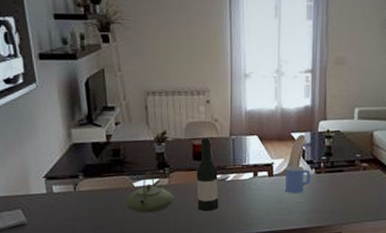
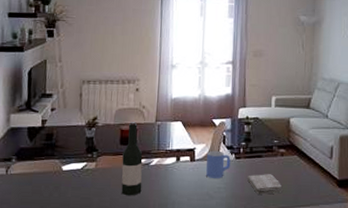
teapot: present [124,171,174,213] -> none [52,155,100,197]
washcloth: none [327,188,364,209] -> present [246,174,282,194]

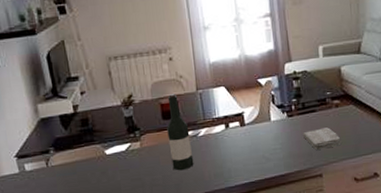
mug: present [206,150,231,178] -> none [256,111,284,141]

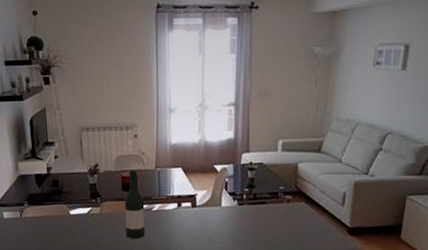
washcloth: present [302,127,342,150] -> none [250,220,288,241]

